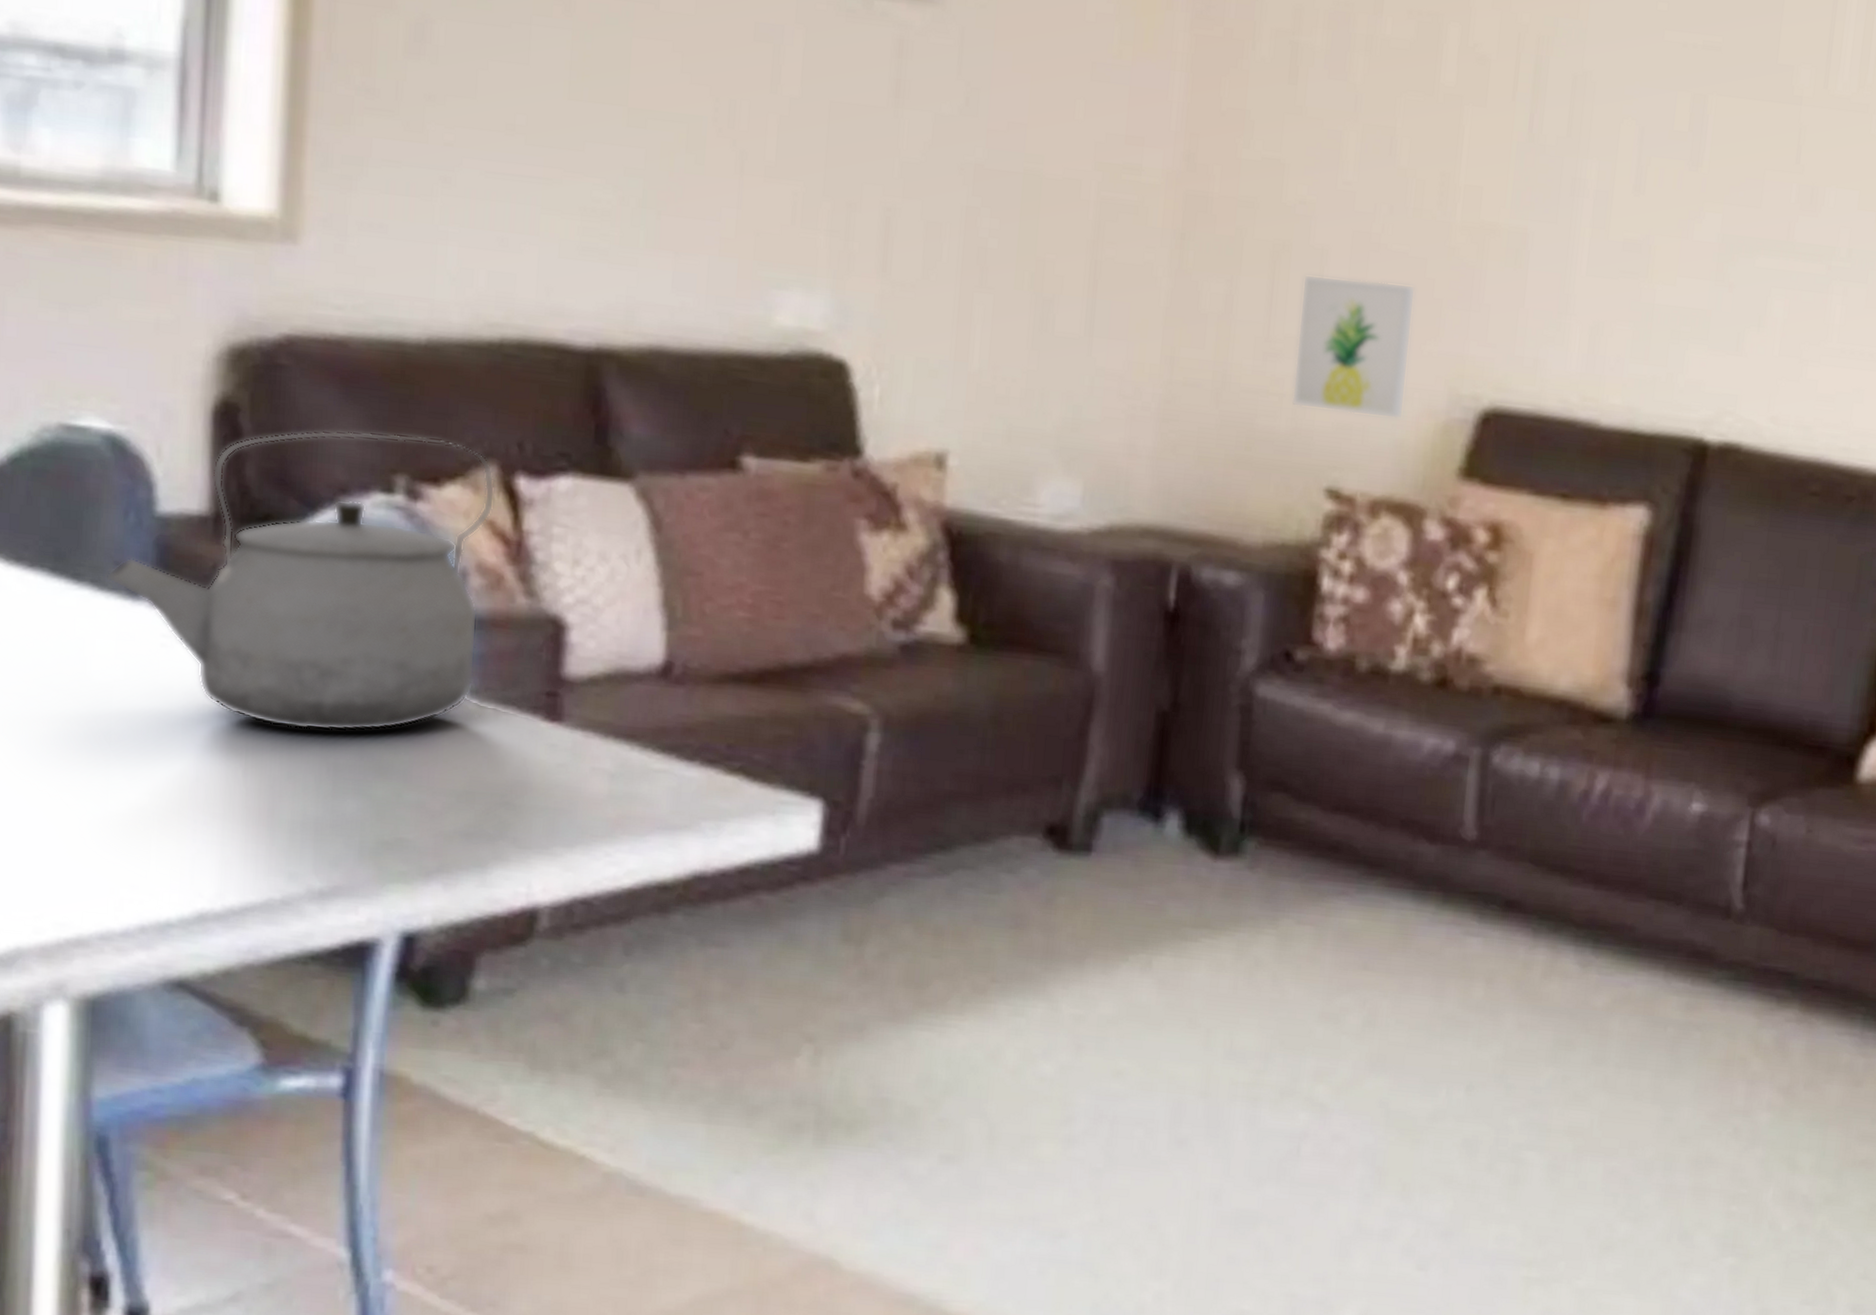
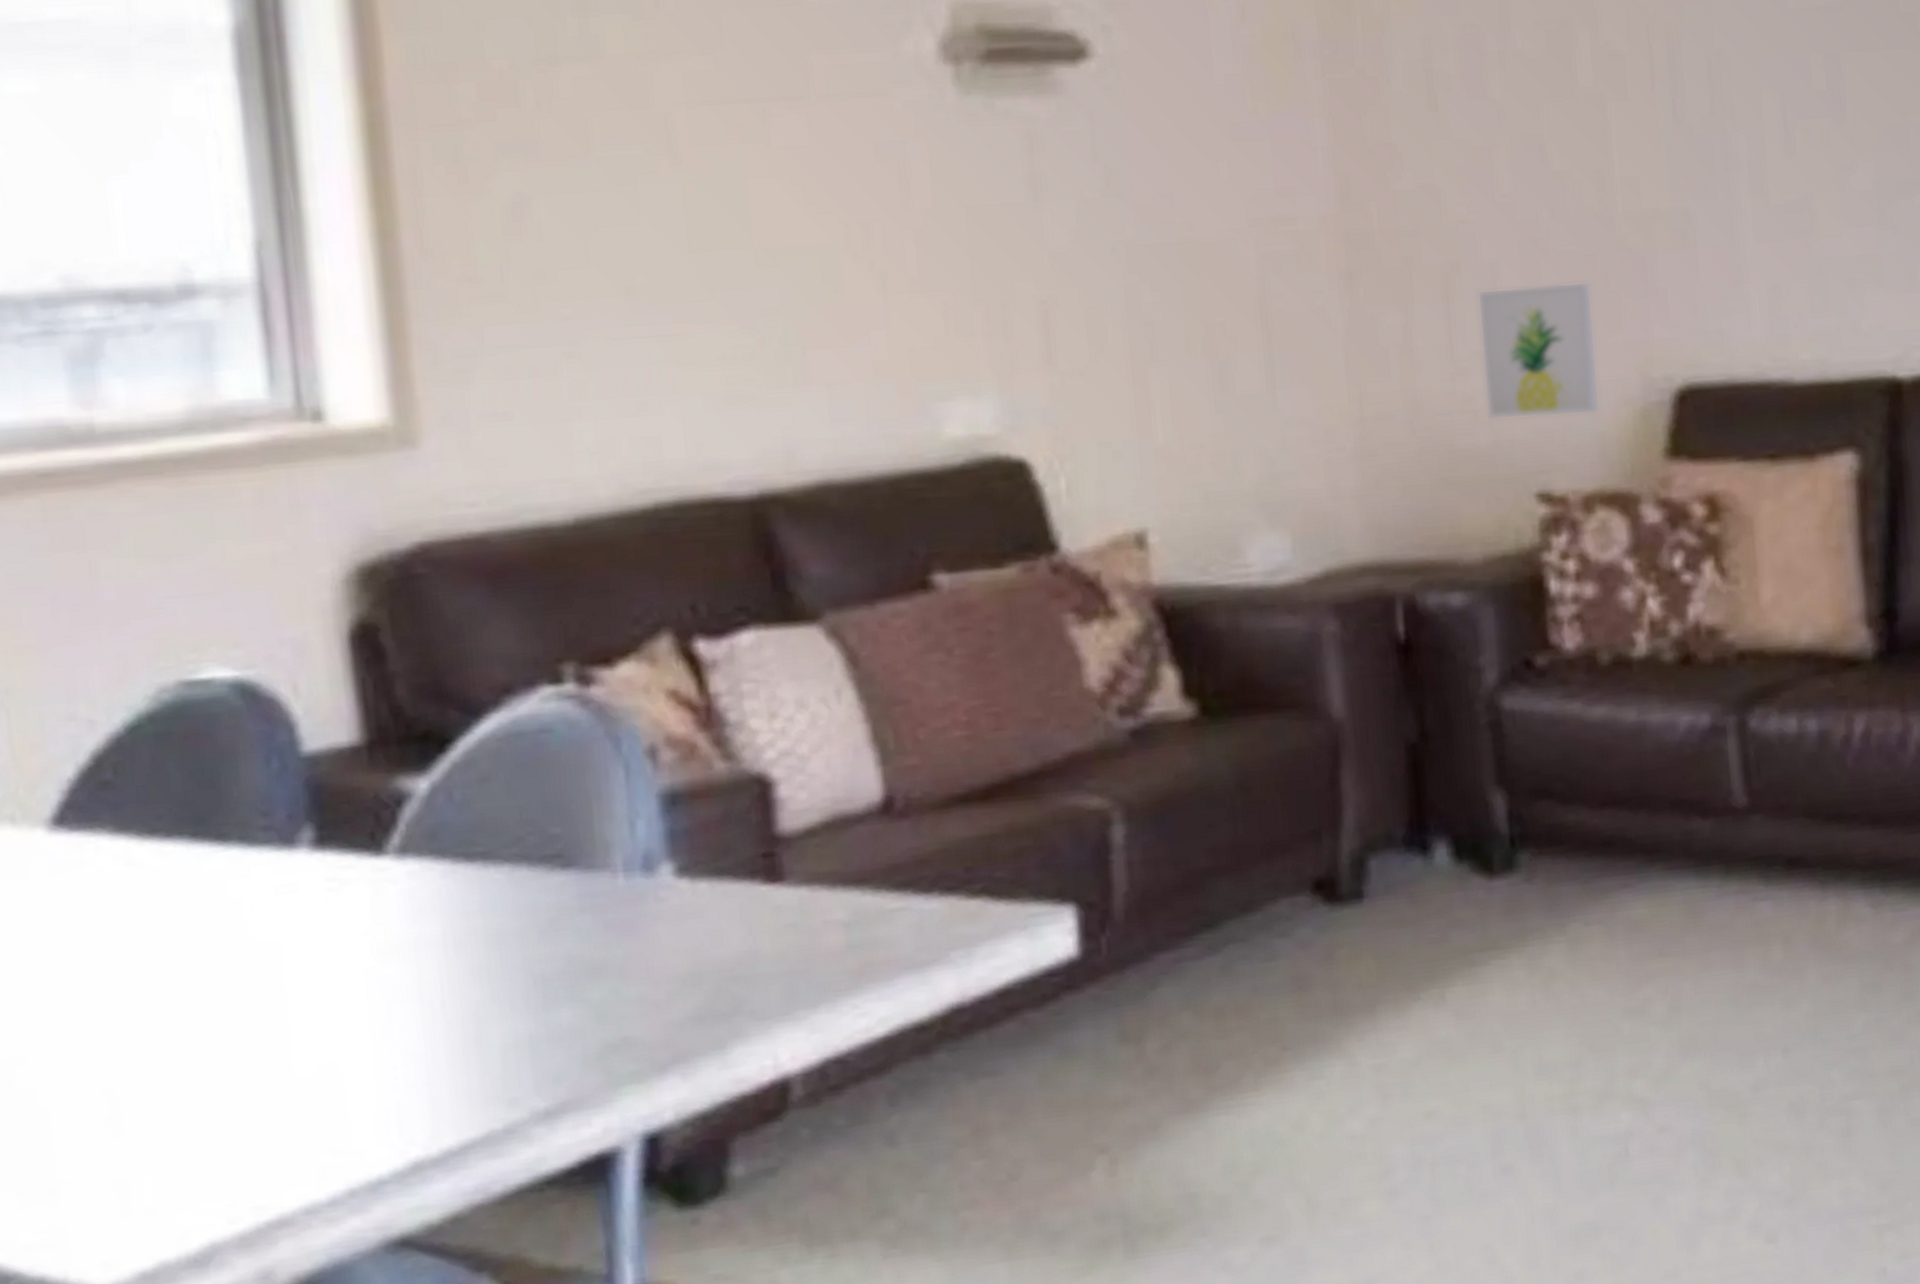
tea kettle: present [106,430,495,732] -> none [254,617,681,949]

